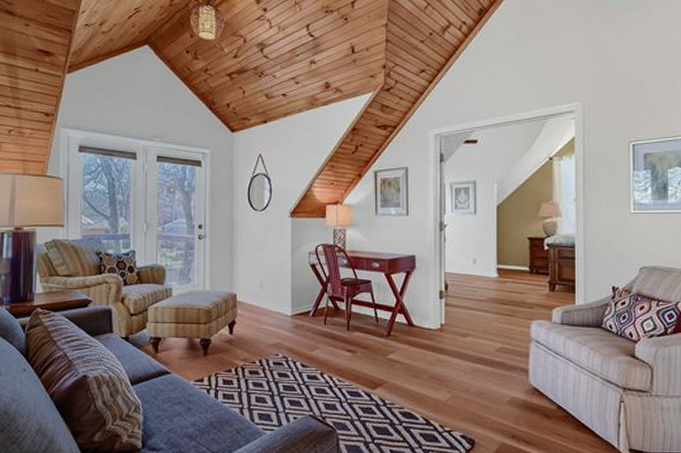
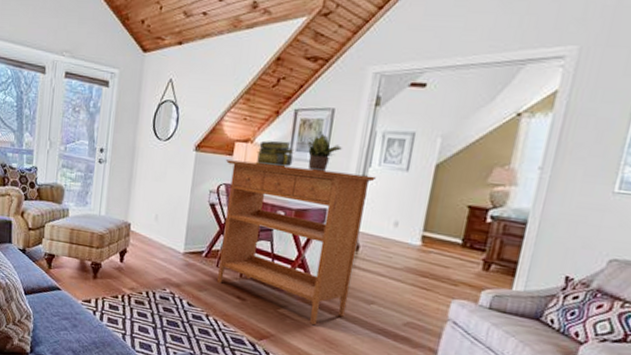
console table: none [319,222,451,364] -> present [217,159,376,325]
stack of books: none [347,200,379,223] -> present [255,140,295,168]
potted plant: none [388,189,419,223] -> present [307,133,342,172]

